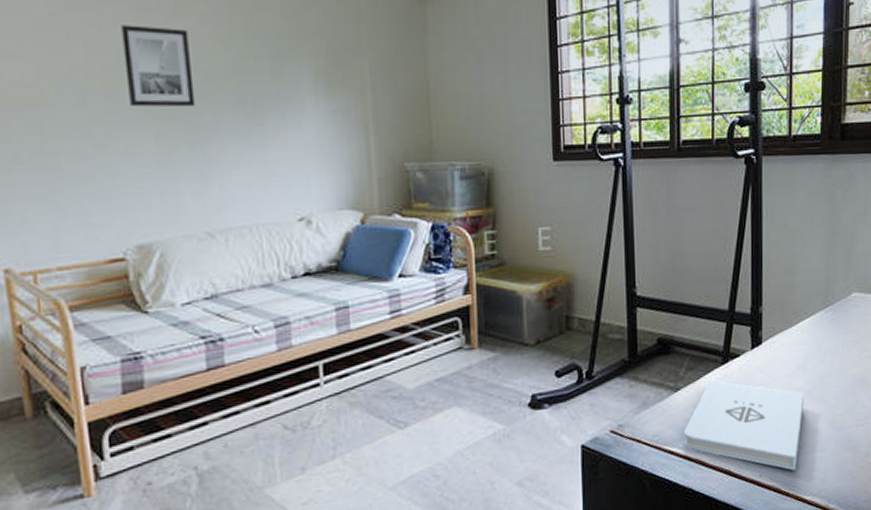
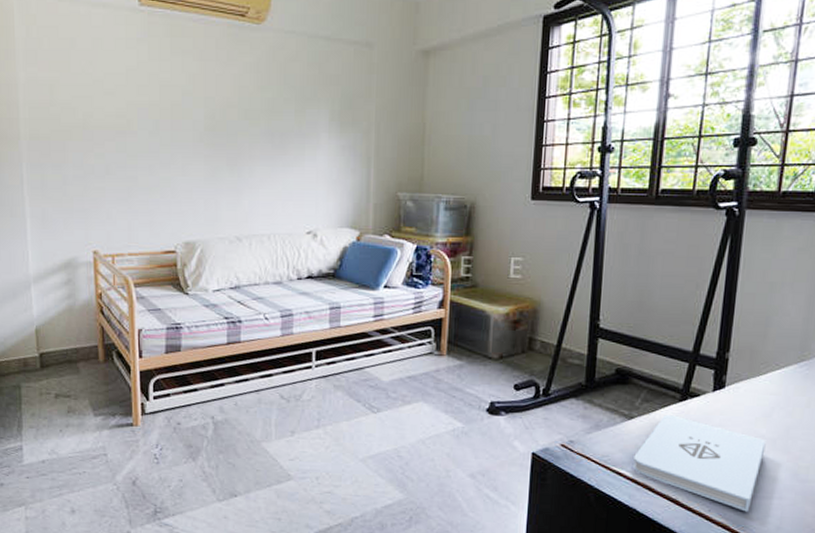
wall art: present [121,25,196,108] -> none [187,72,236,138]

